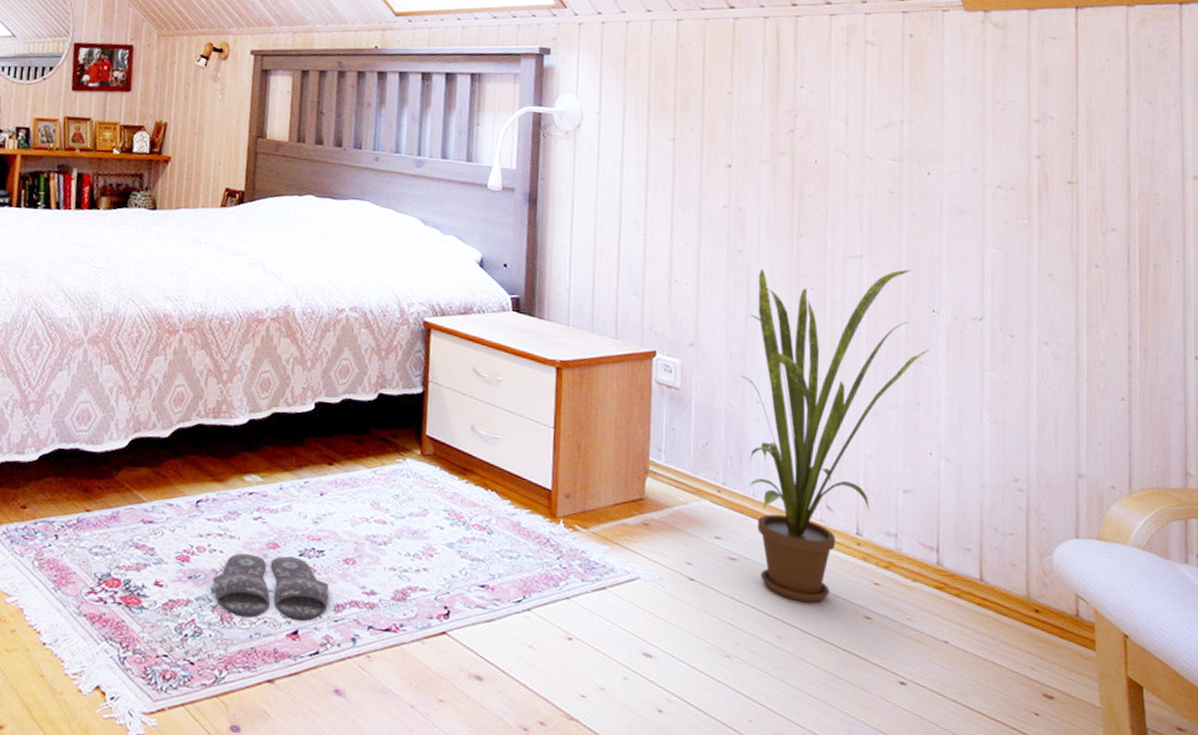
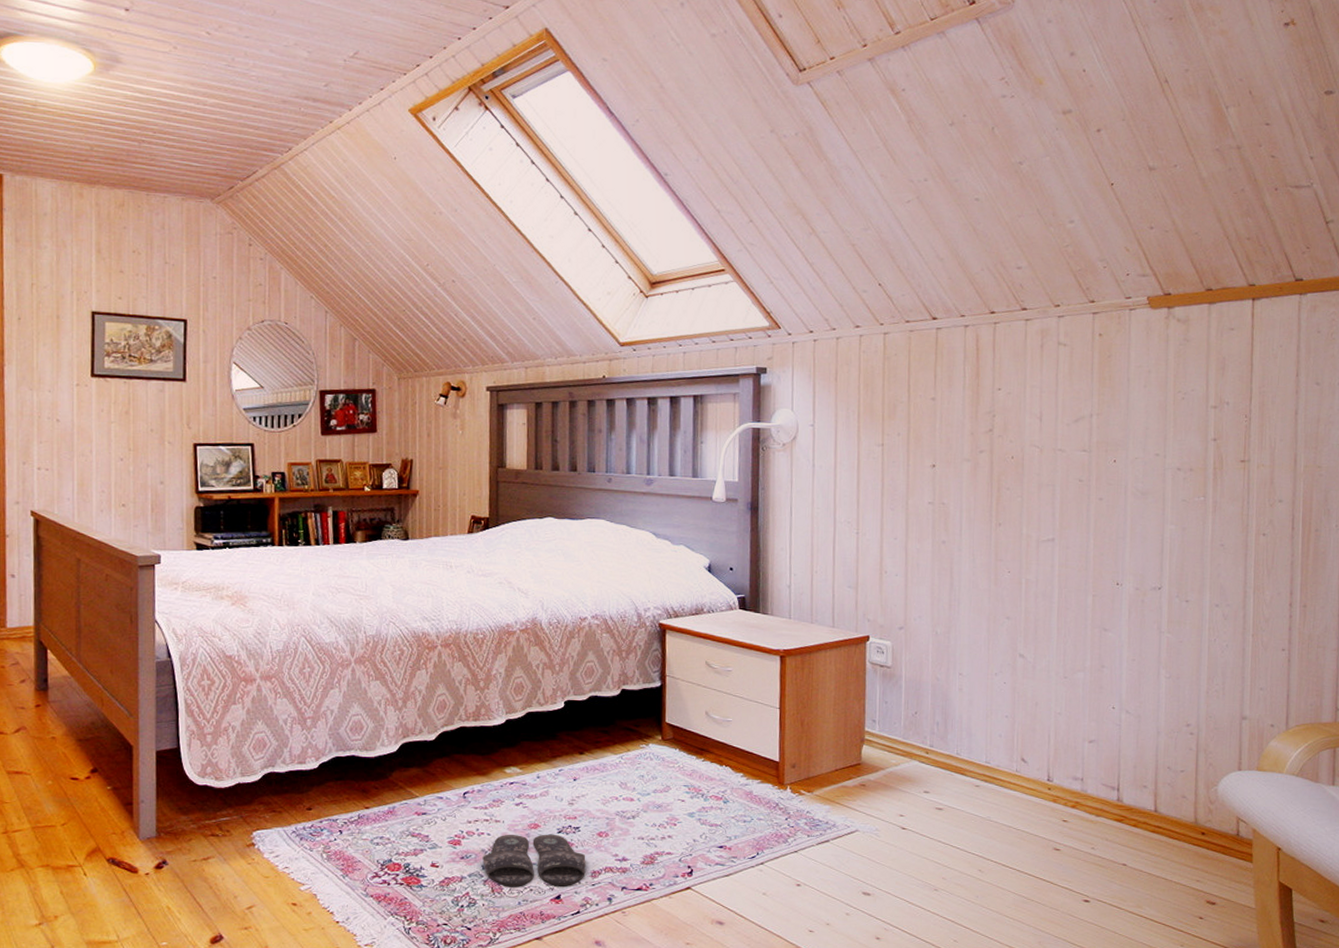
house plant: present [740,268,929,603] -> none [945,549,1113,841]

